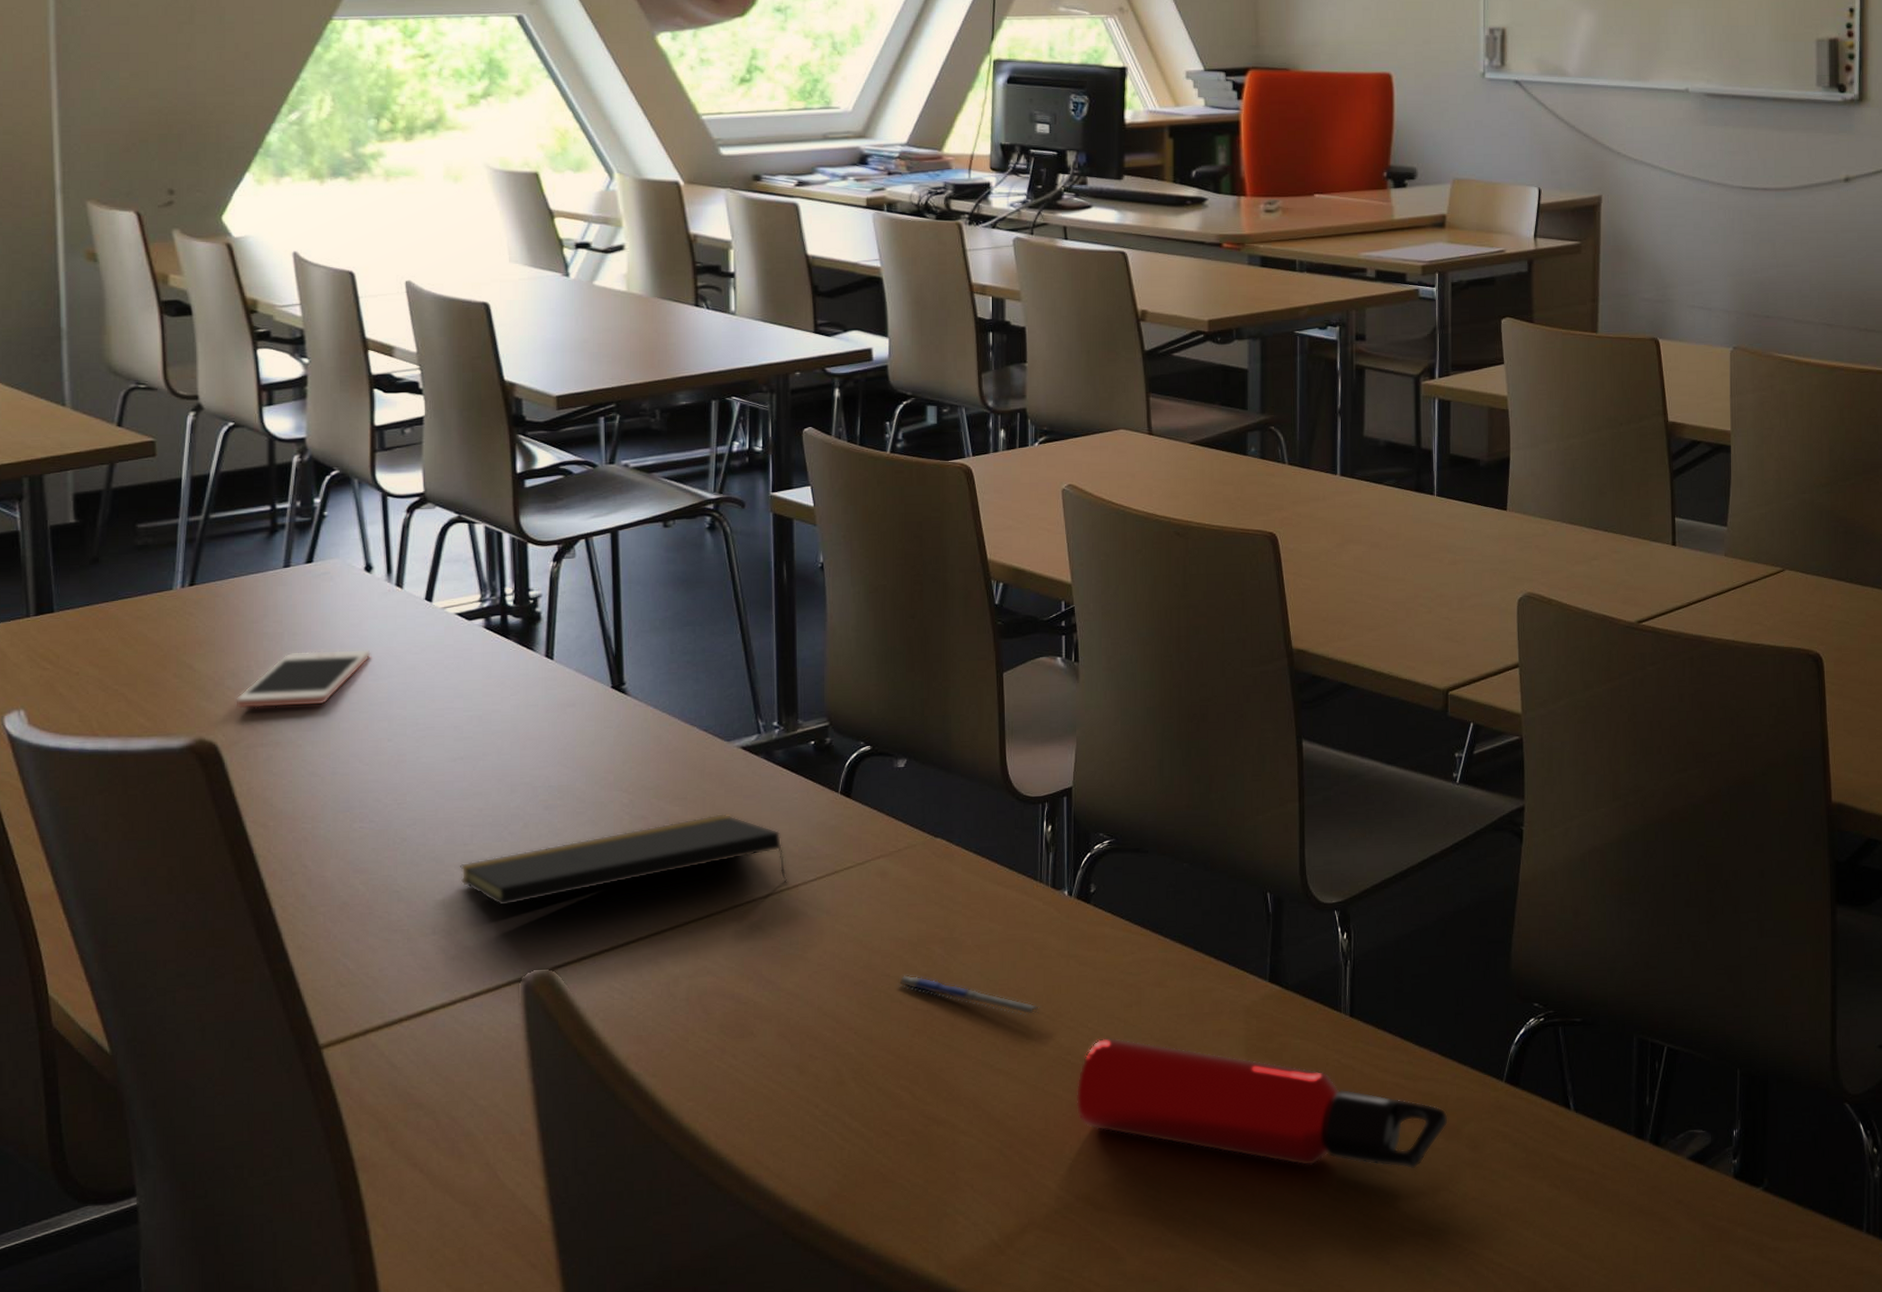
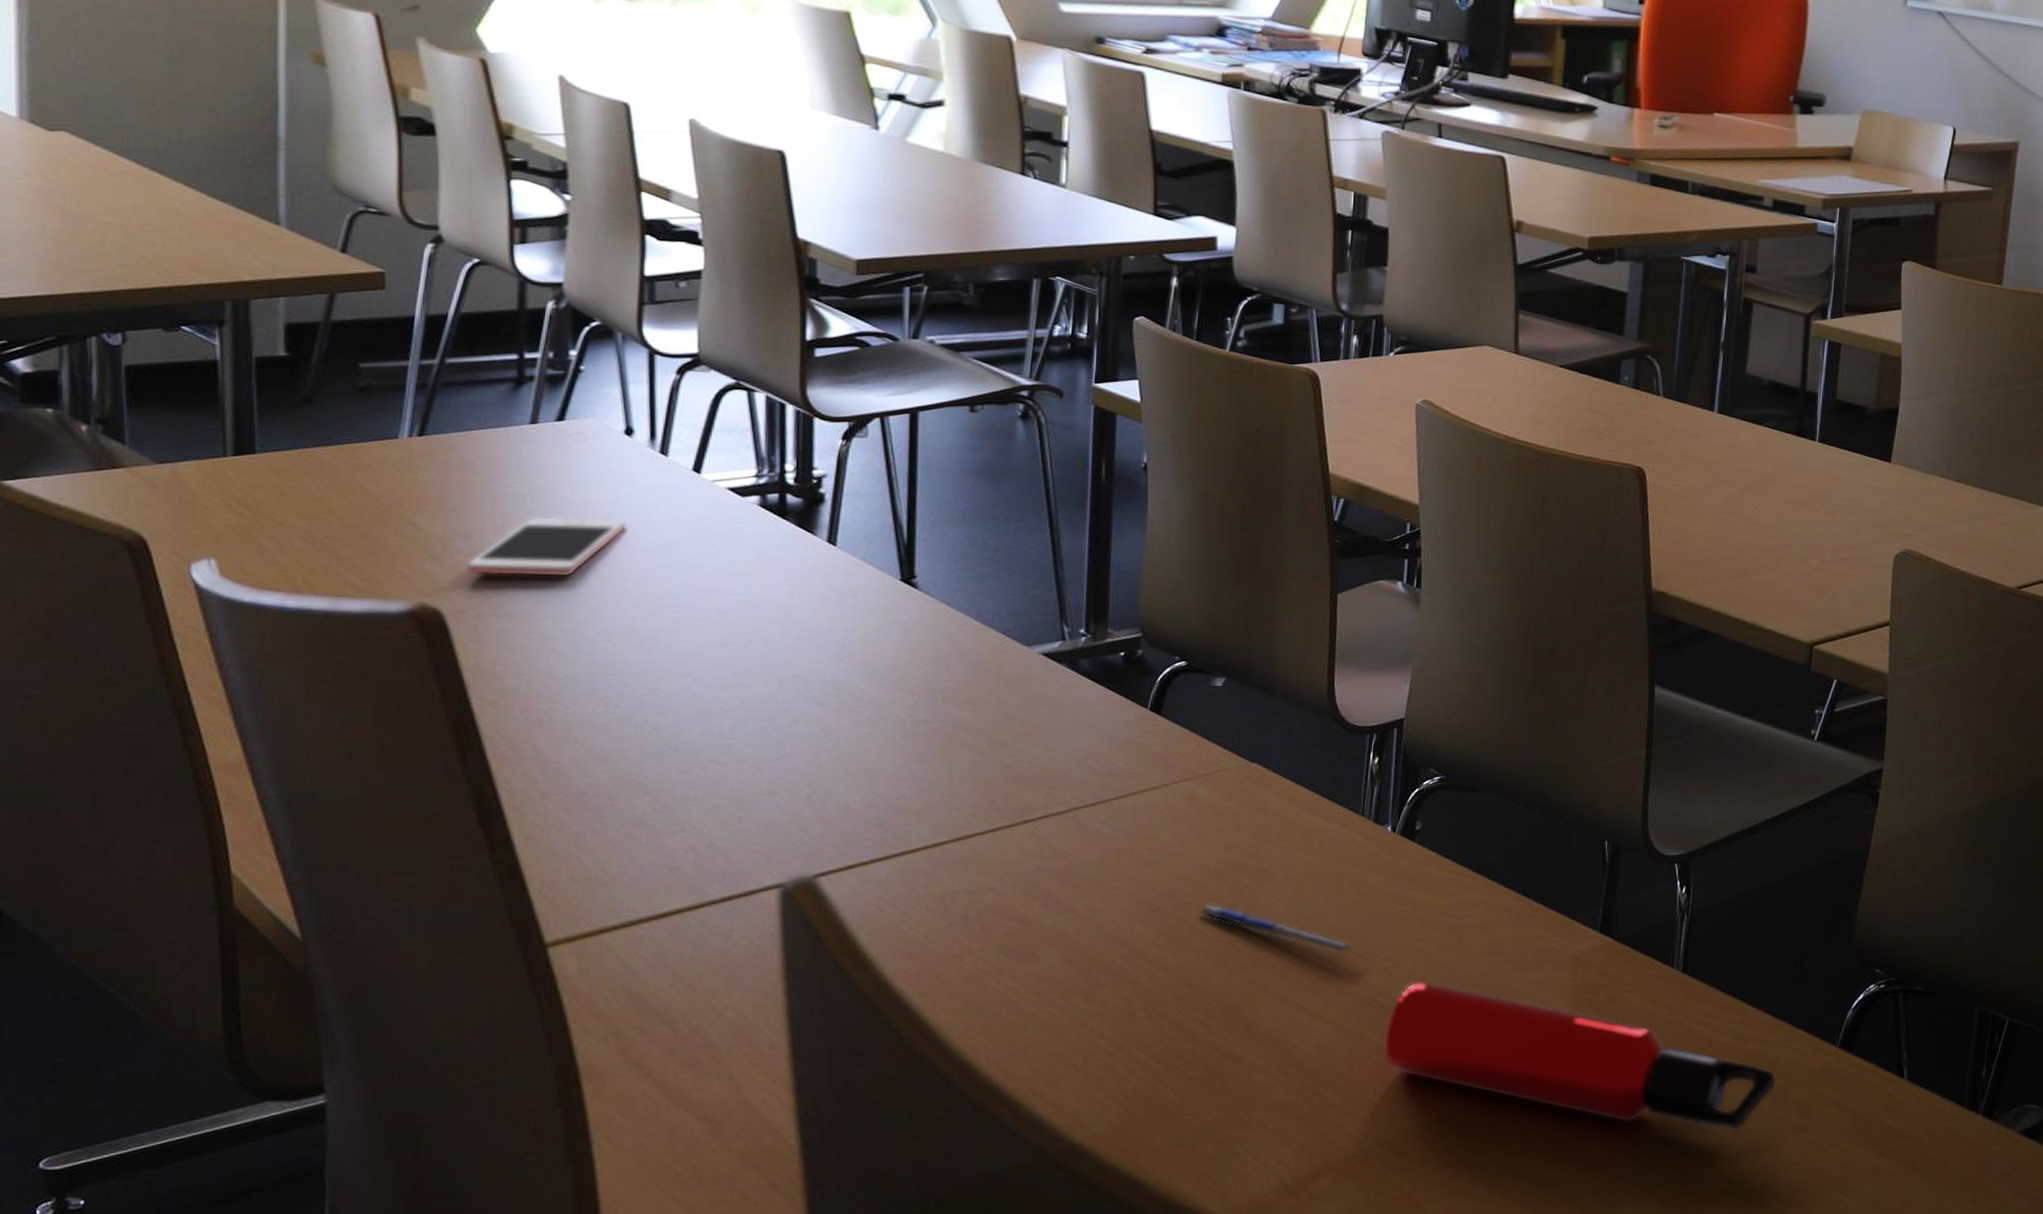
notepad: present [460,813,787,907] -> none [716,722,1085,807]

